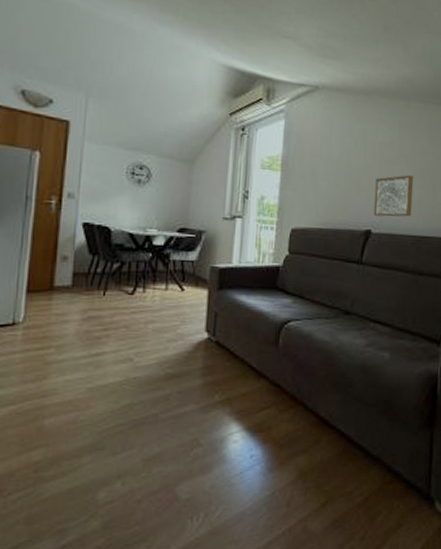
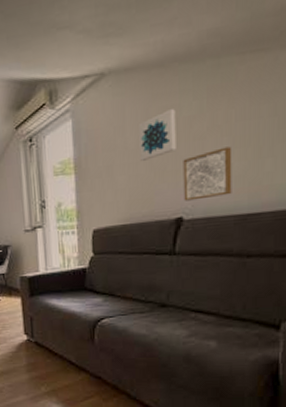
wall art: none [341,132,374,173] -> present [139,109,176,161]

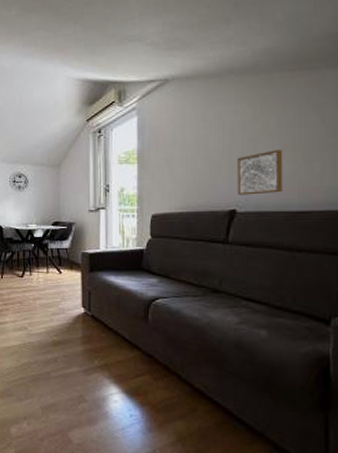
wall art: present [139,109,176,161] -> none [198,113,231,156]

